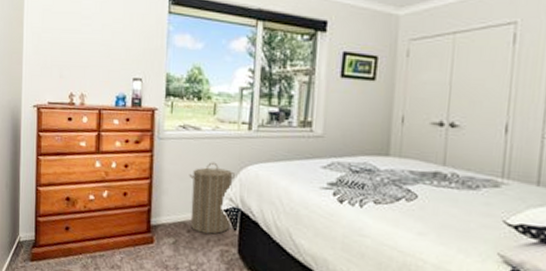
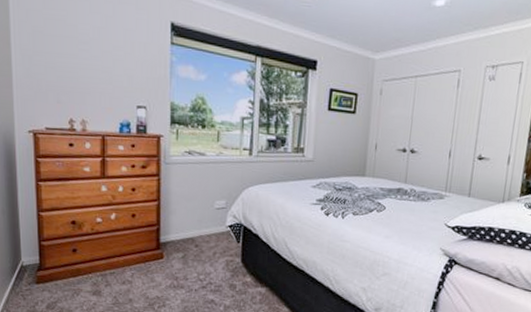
laundry hamper: present [189,162,235,235] -> none [195,184,238,247]

